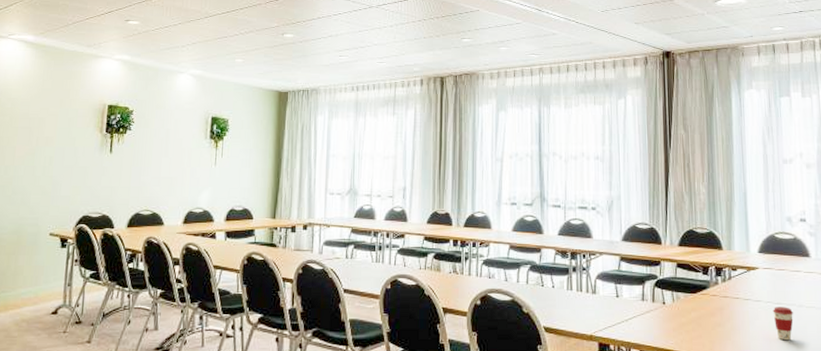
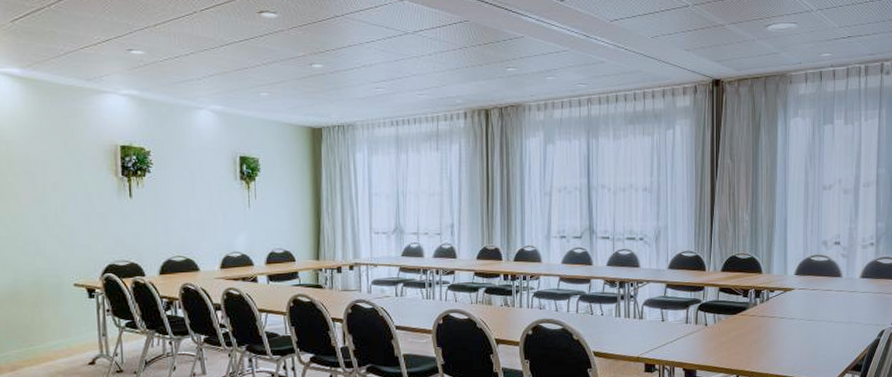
coffee cup: present [773,307,793,341] -> none [805,323,823,353]

